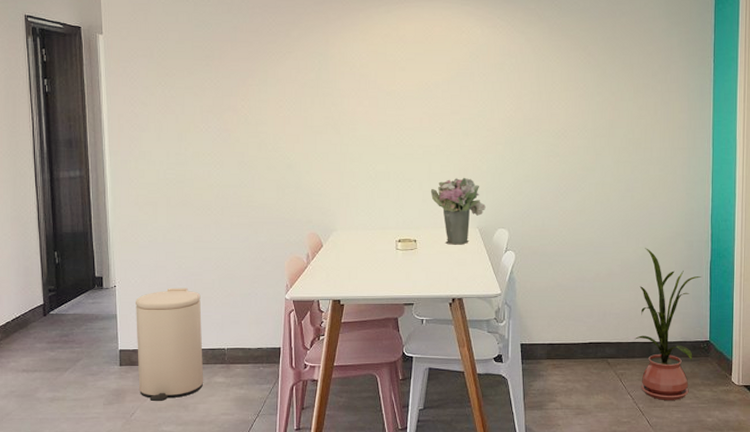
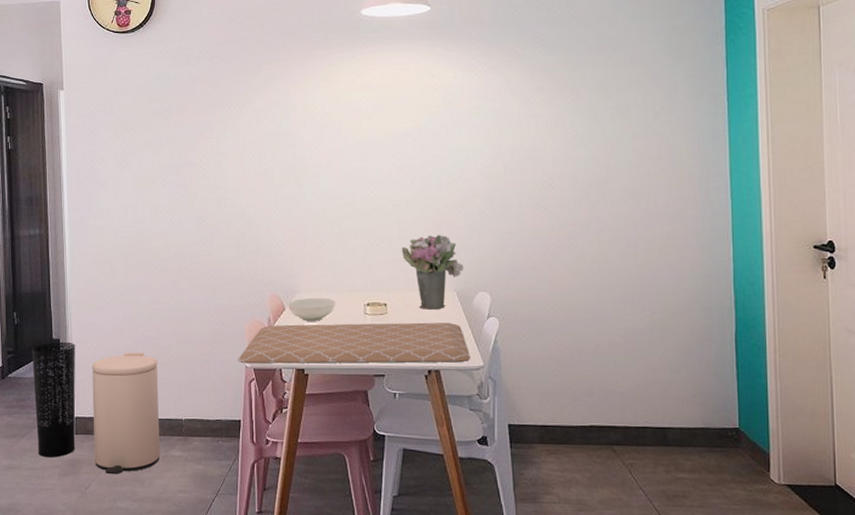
umbrella stand: none [74,279,120,388] -> present [32,341,76,457]
placemat: none [278,256,489,296] -> present [238,322,470,364]
bowl: none [325,235,371,256] -> present [287,297,336,321]
house plant: present [634,248,702,400] -> none [644,316,725,499]

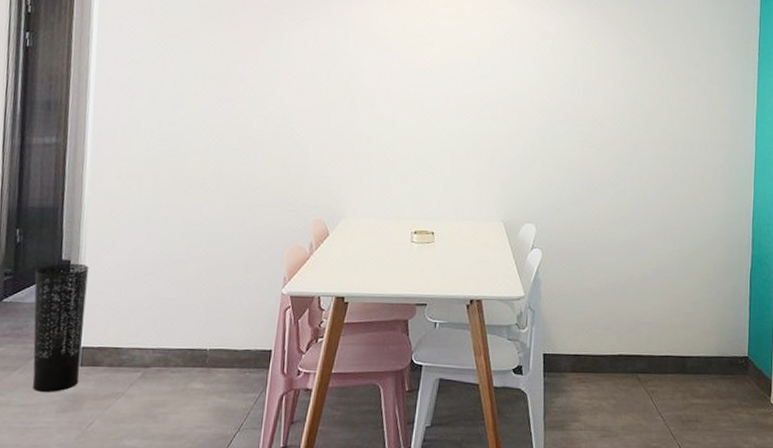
pedal bin: present [92,352,160,475] -> none [100,276,184,411]
placemat: present [238,322,470,364] -> none [274,250,512,293]
bowl: present [287,297,336,321] -> none [332,223,383,248]
flower bouquet: present [401,234,464,310] -> none [452,165,513,240]

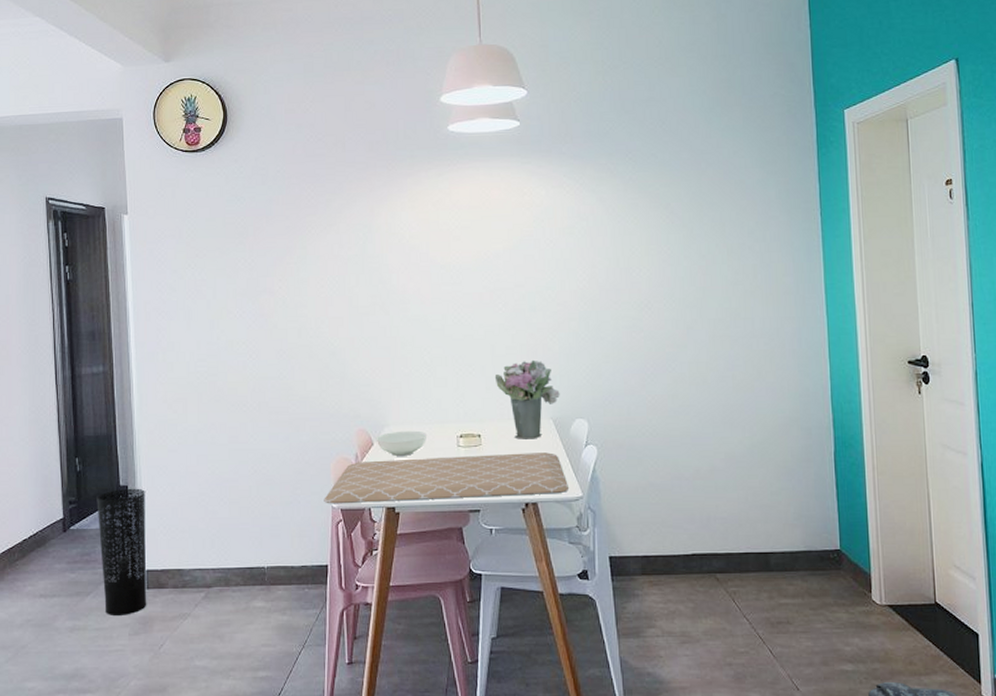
placemat: none [274,250,512,293] -> present [324,452,568,504]
bowl: none [332,223,383,248] -> present [376,430,428,456]
flower bouquet: none [452,165,513,240] -> present [494,359,560,439]

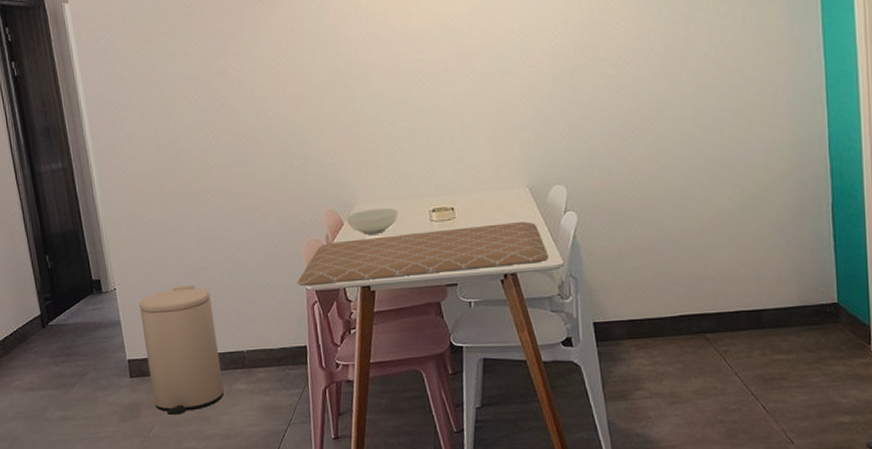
umbrella stand: present [96,488,147,615] -> none [71,281,132,404]
pedal bin: none [164,496,240,631] -> present [139,285,224,416]
flower bouquet: present [494,359,560,439] -> none [465,126,535,210]

